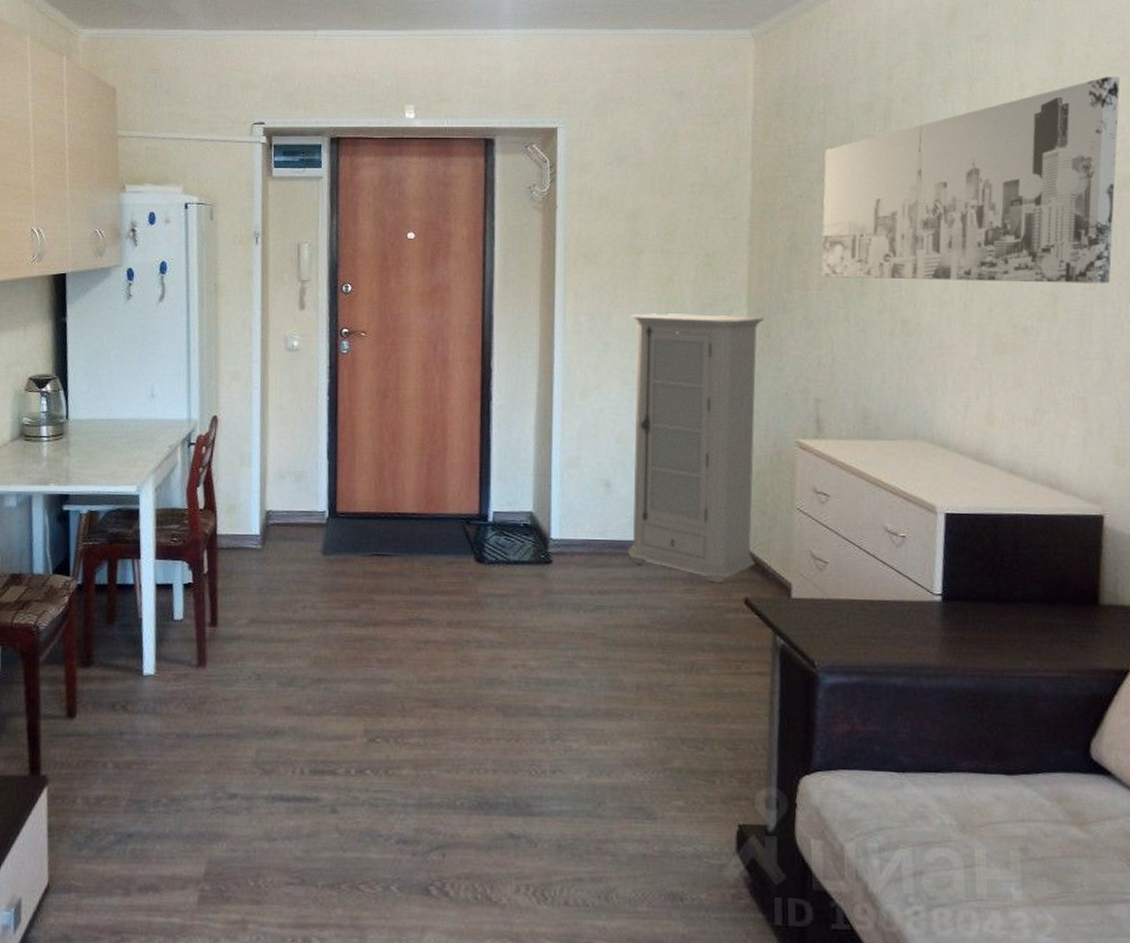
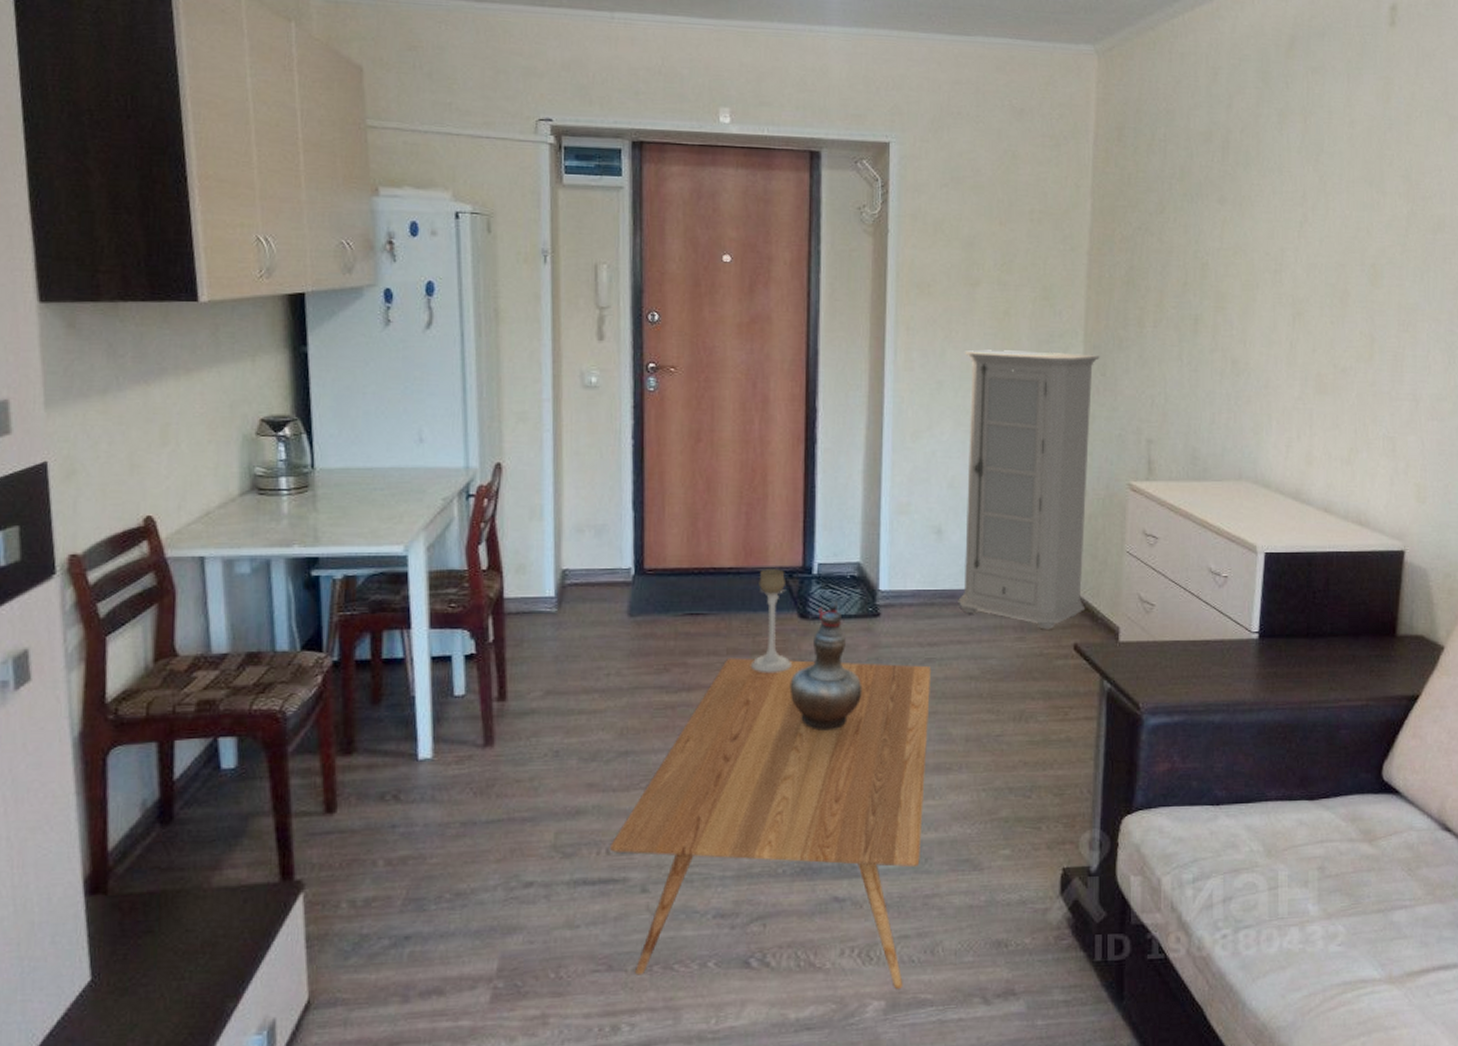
coffee table: none [304,596,602,932] -> present [610,658,932,989]
candle holder: none [432,515,469,612] -> present [751,569,791,672]
decorative vase: none [467,546,536,671] -> present [789,600,863,731]
wall art: present [821,77,1120,284] -> none [1158,117,1440,326]

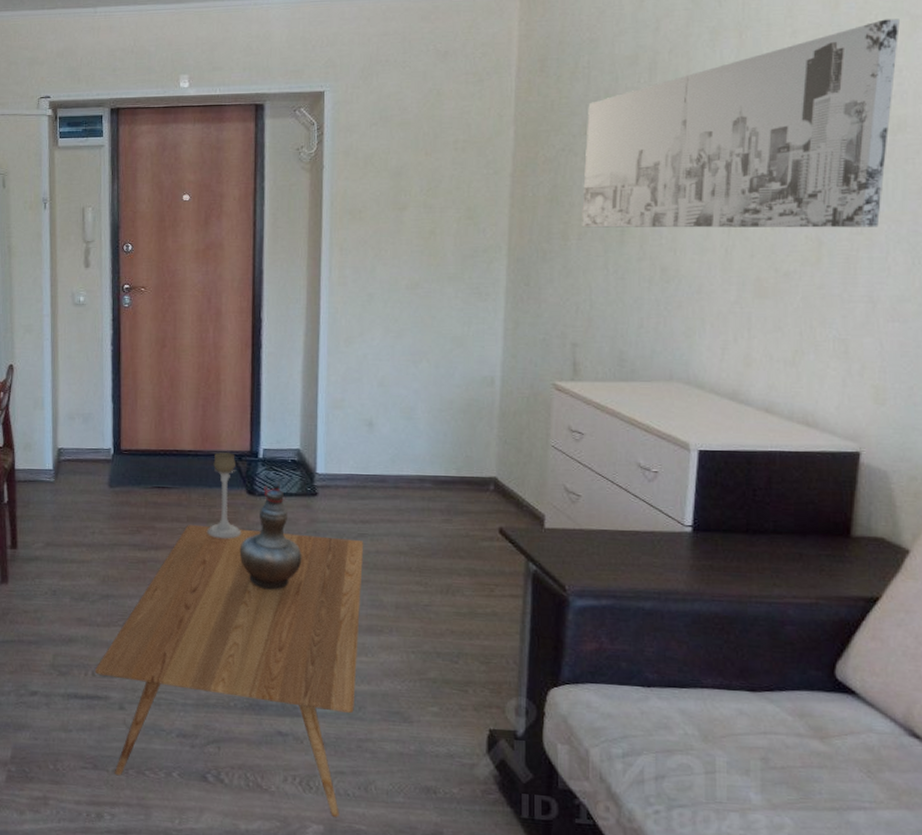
cabinet: present [958,350,1100,630] -> none [388,265,523,514]
wall art: none [1158,117,1440,326] -> present [582,19,900,228]

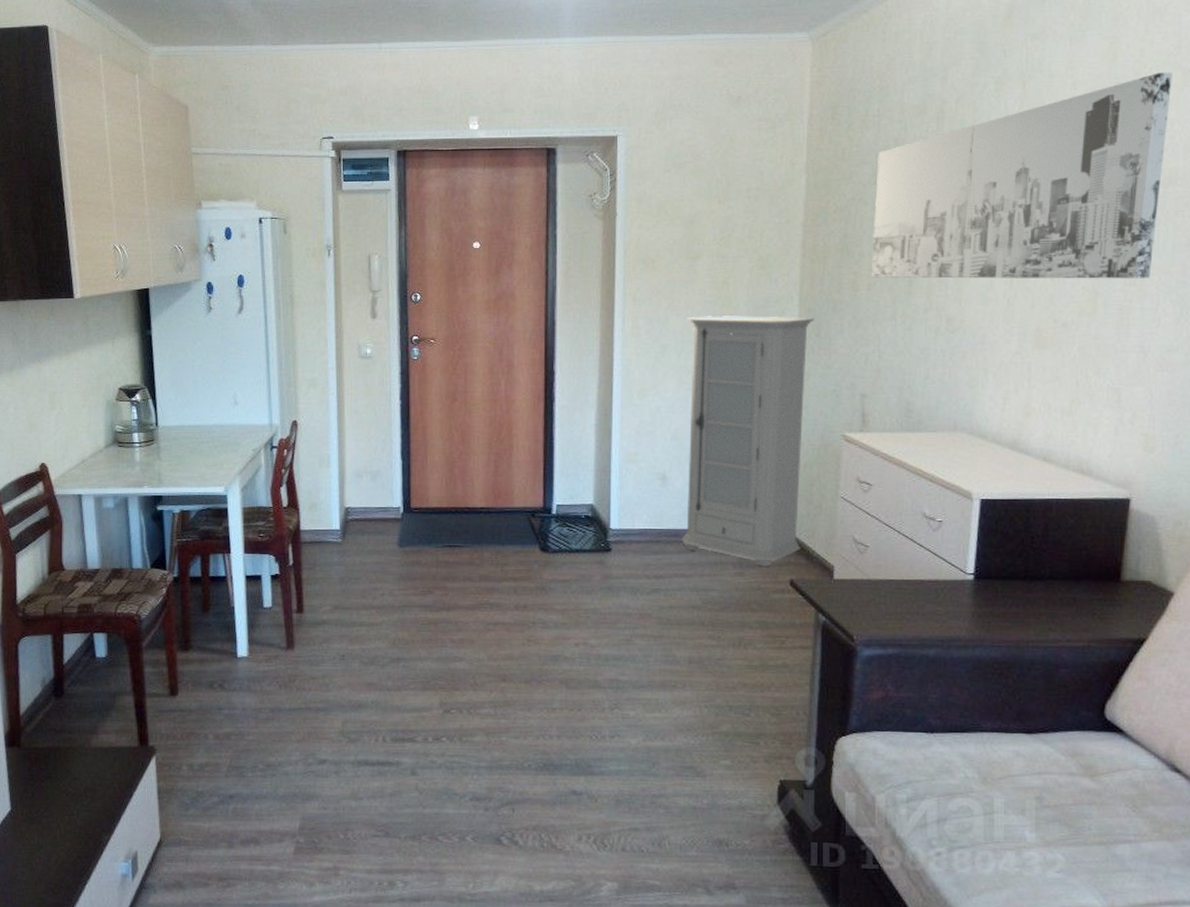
coffee table: present [95,524,364,817] -> none [386,583,658,874]
candle holder: present [207,452,241,538] -> none [500,509,534,597]
decorative vase: present [239,480,302,590] -> none [533,536,596,648]
cabinet: none [388,265,523,514] -> present [681,316,815,566]

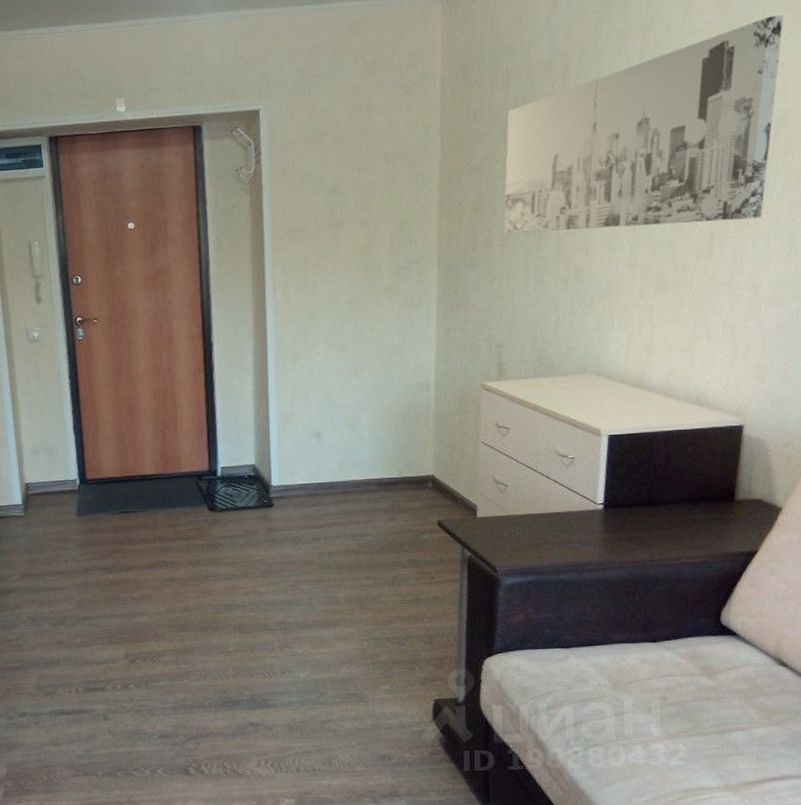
cabinet: present [681,316,815,566] -> none [333,276,453,510]

